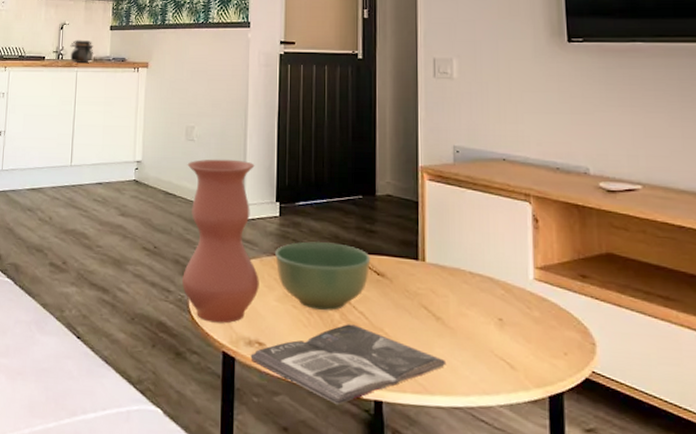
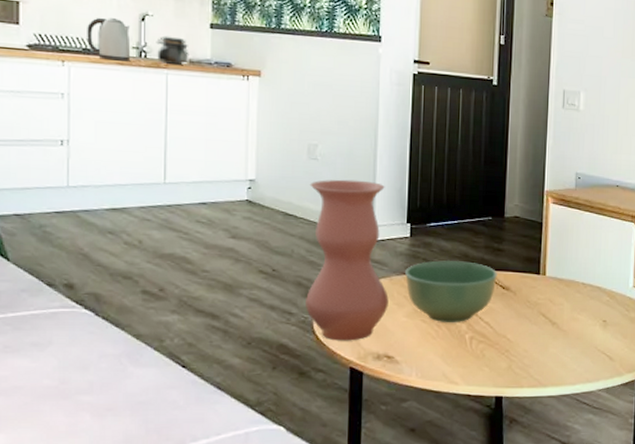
kettle: none [22,29,52,64] -> present [87,17,131,62]
magazine: present [250,324,447,406] -> none [379,333,559,404]

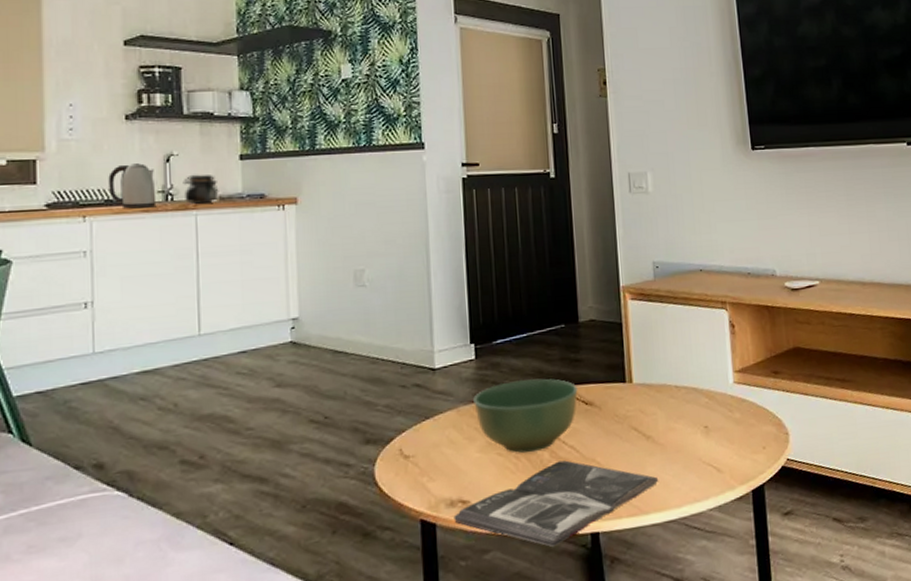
vase: present [306,179,389,341] -> none [359,302,458,491]
magazine: none [379,333,559,404] -> present [453,460,659,548]

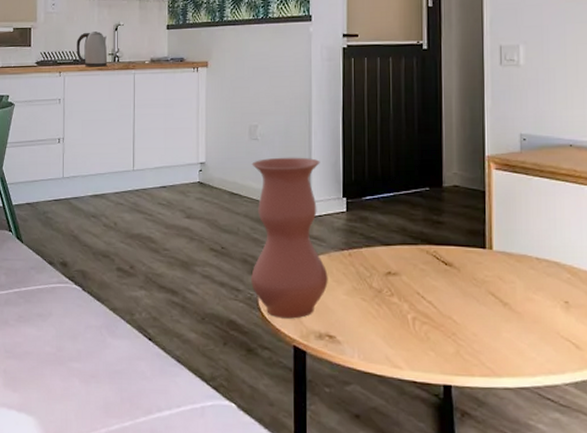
jar: present [183,174,219,204] -> none [126,40,151,65]
vase: none [359,302,458,491] -> present [251,157,328,319]
magazine: present [453,460,659,548] -> none [321,313,514,392]
bowl: present [473,378,578,453] -> none [343,234,438,301]

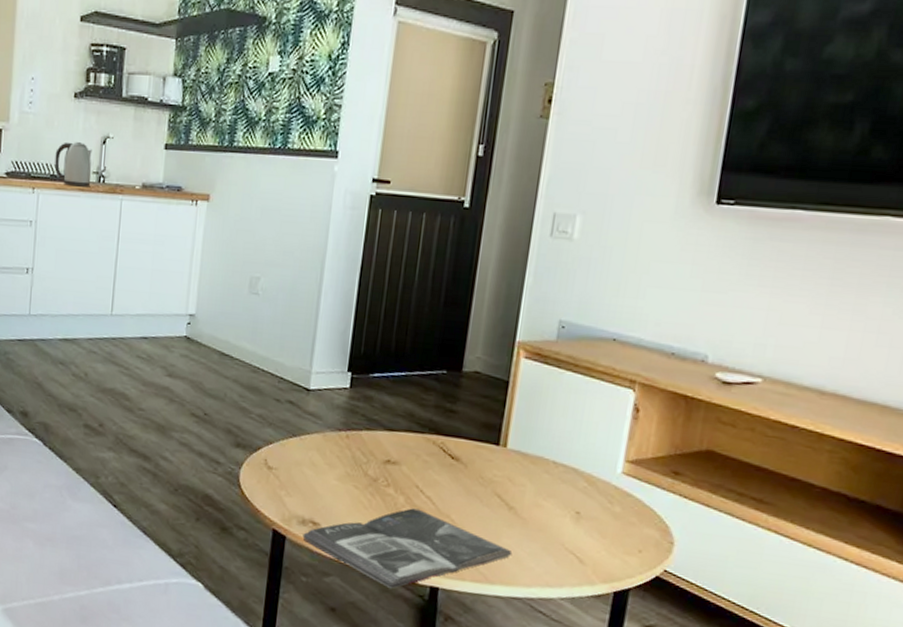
vase: present [251,157,328,319] -> none [233,317,327,500]
magazine: none [321,313,514,392] -> present [302,508,513,590]

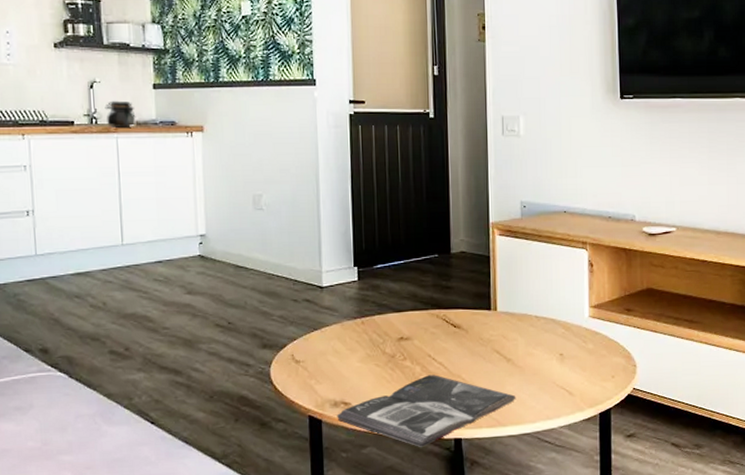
kettle: present [54,142,92,187] -> none [42,88,83,130]
jar: none [114,159,143,189] -> present [105,100,136,127]

